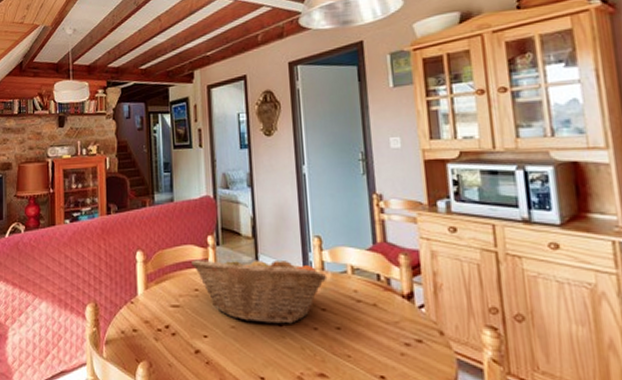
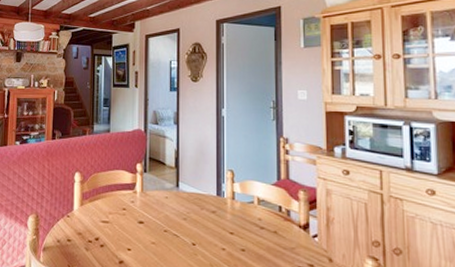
fruit basket: present [190,255,328,324] -> none [120,183,237,244]

